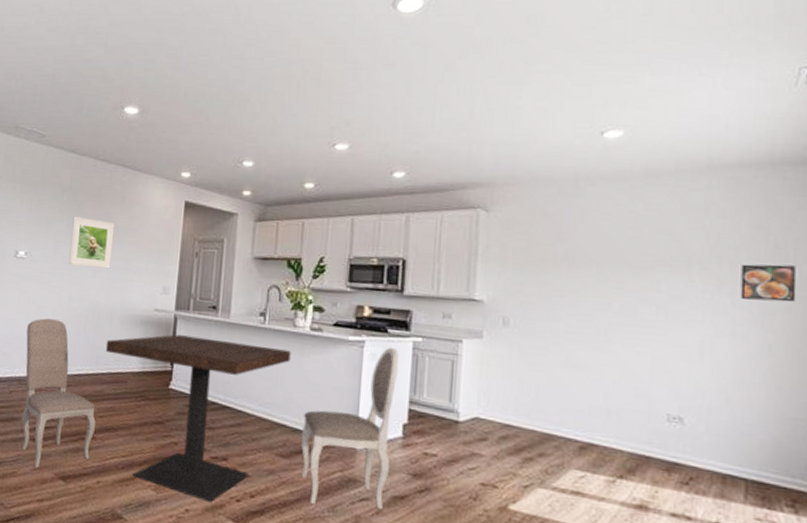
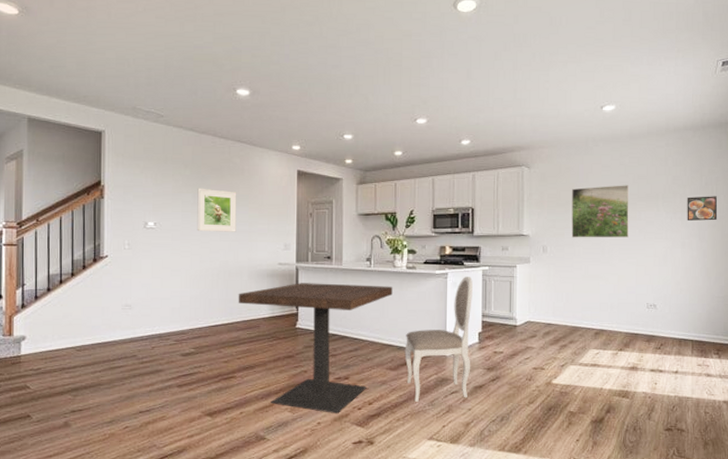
dining chair: present [21,318,96,468] -> none [163,280,234,410]
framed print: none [547,240,643,316] -> present [571,185,629,238]

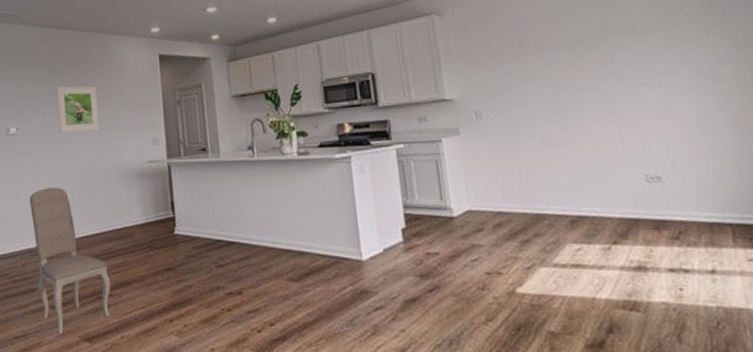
dining chair: none [163,280,234,410] -> present [29,187,110,334]
dining table: present [238,283,393,415] -> none [107,178,284,339]
dining chair: present [404,277,473,403] -> none [307,159,398,323]
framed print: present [571,185,629,238] -> none [505,19,600,97]
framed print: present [687,196,718,221] -> none [683,17,740,56]

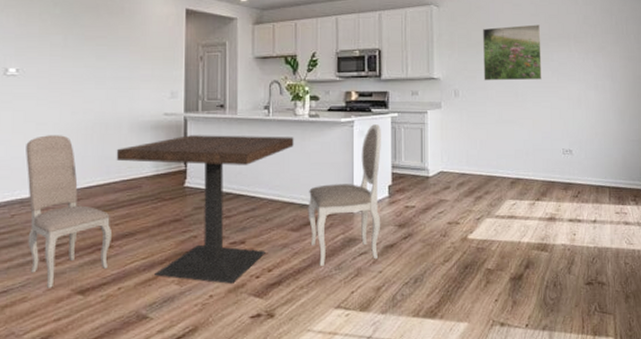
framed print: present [56,86,100,134] -> none [68,28,116,79]
dining table: none [107,178,284,339] -> present [116,135,294,285]
dining chair: none [307,159,398,323] -> present [308,124,381,267]
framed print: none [505,19,600,97] -> present [483,24,542,81]

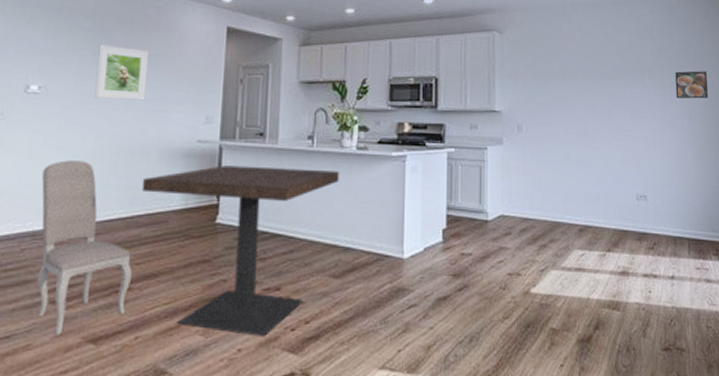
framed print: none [68,28,116,79] -> present [94,44,150,101]
dining chair: present [308,124,381,267] -> none [352,160,436,321]
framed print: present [483,24,542,81] -> none [549,56,613,117]
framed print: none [598,36,629,61] -> present [675,71,709,99]

